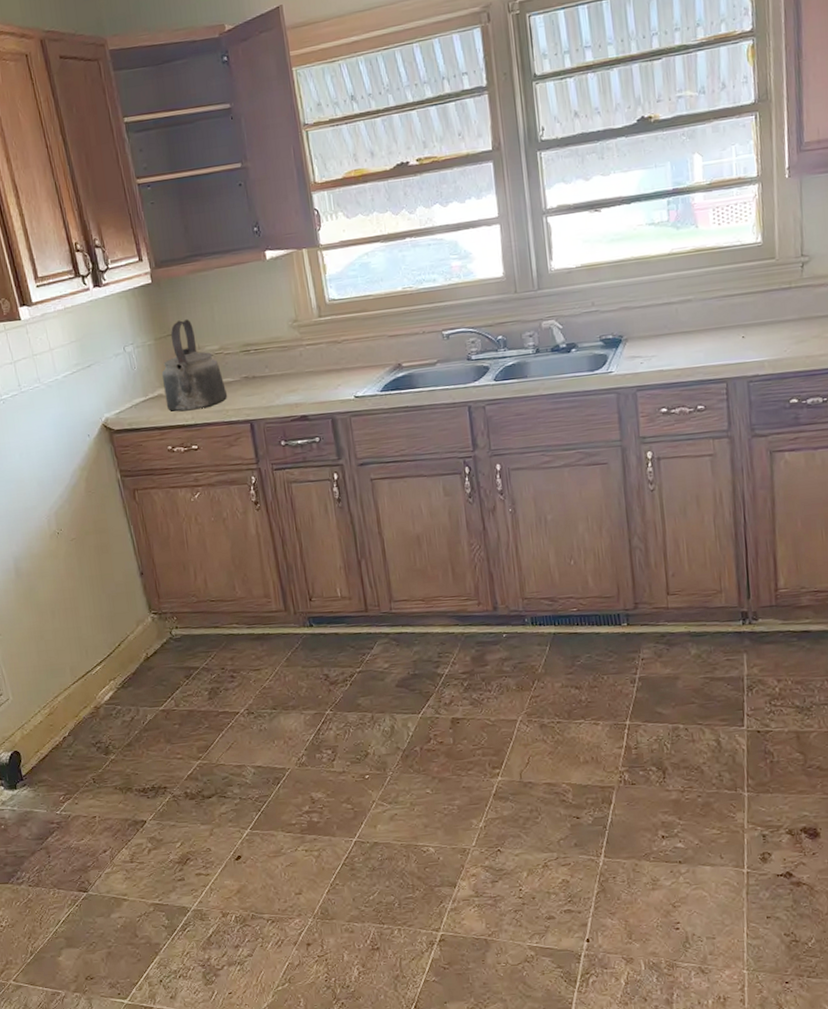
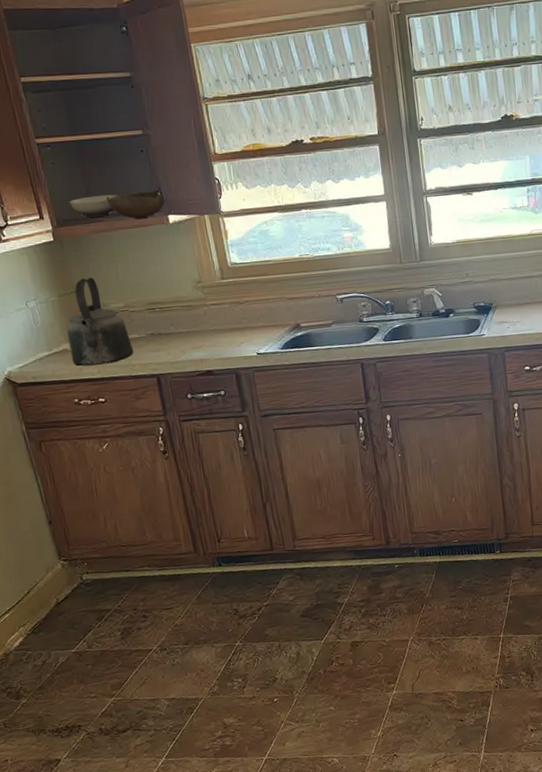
bowl: none [167,232,215,257] -> present [68,194,118,218]
bowl: none [204,224,263,257] -> present [106,189,166,219]

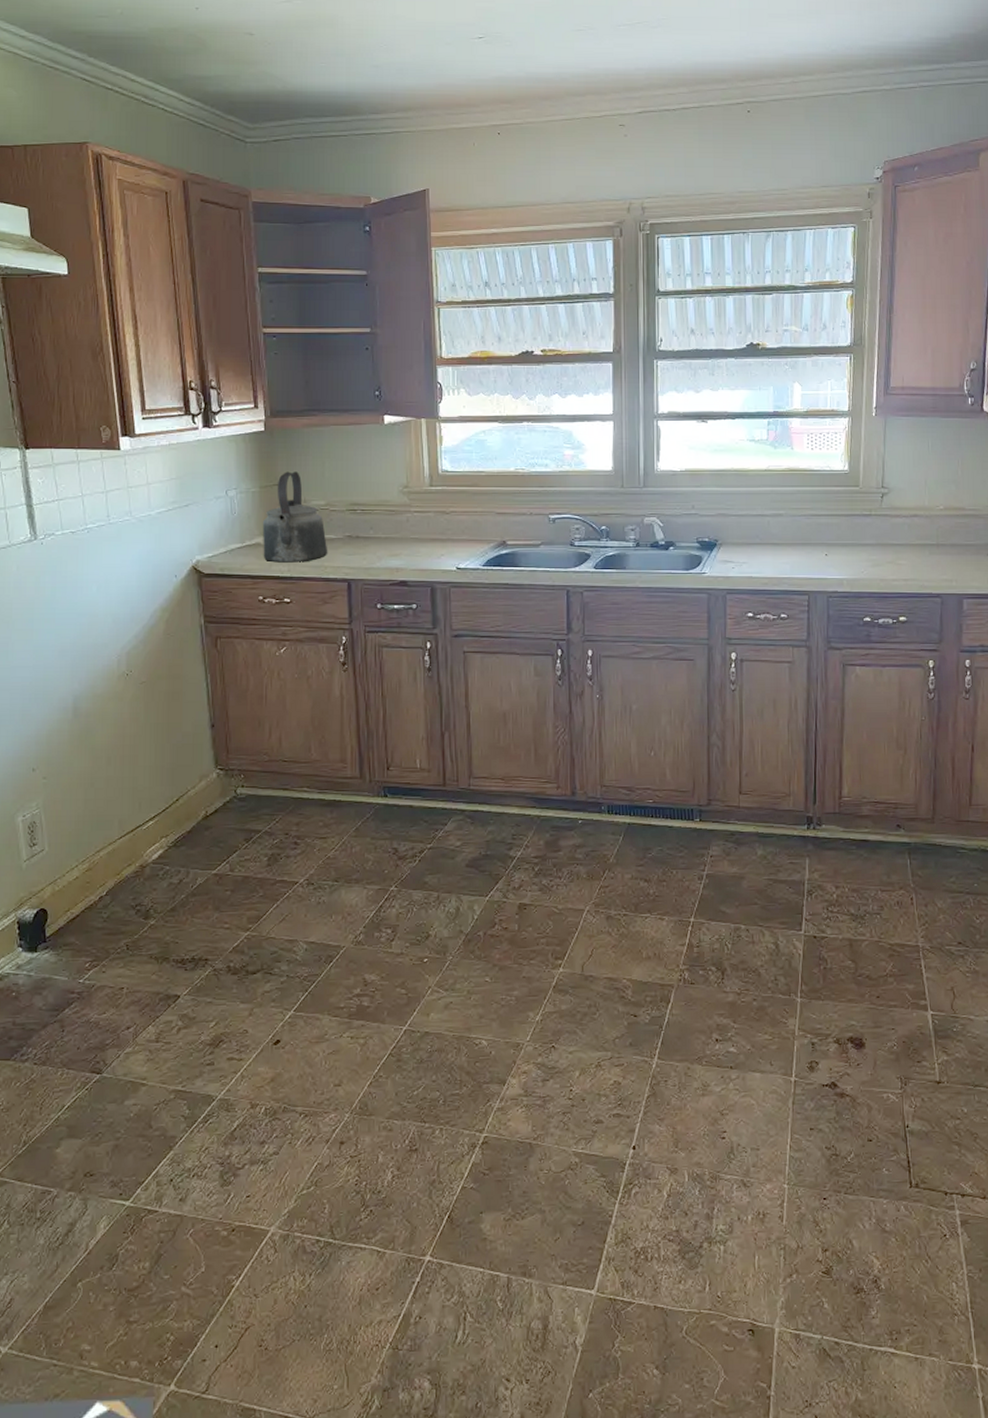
bowl: present [68,194,118,218] -> none [285,389,336,411]
bowl: present [106,189,166,219] -> none [324,388,384,416]

